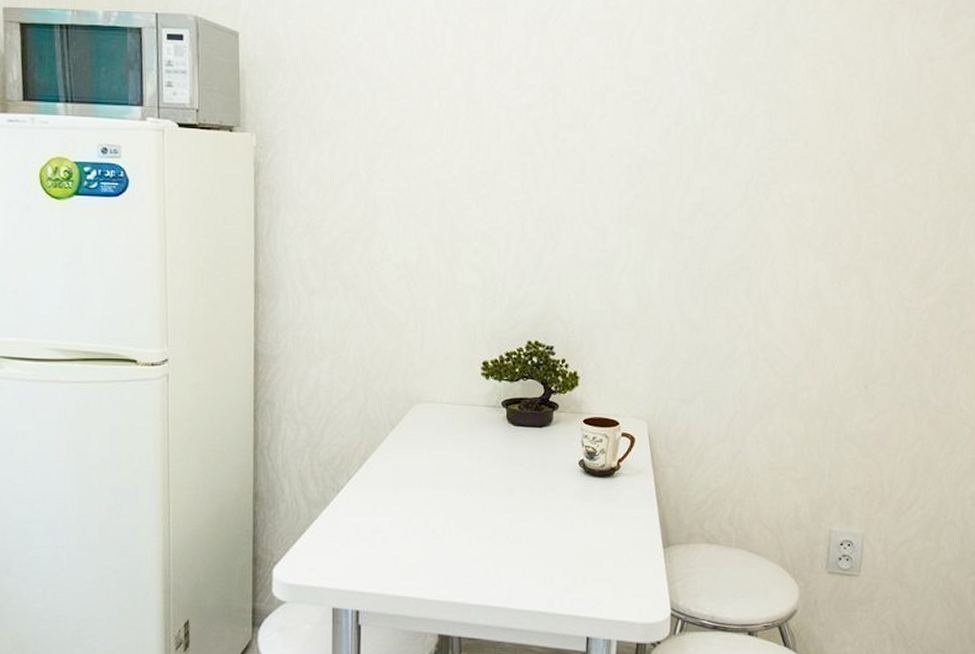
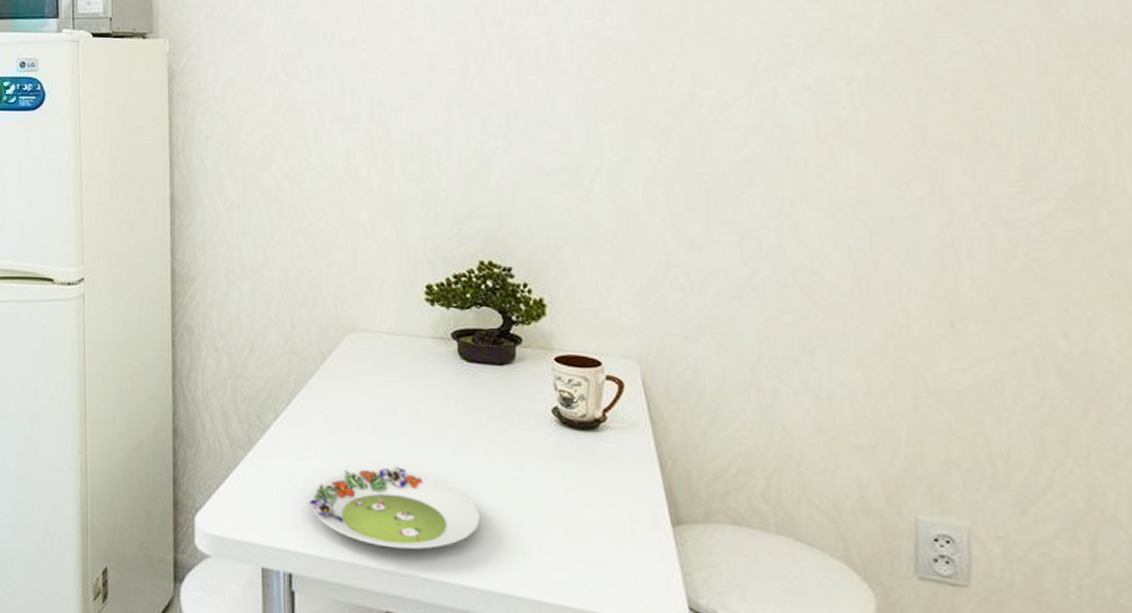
salad plate: none [375,515,518,583] -> present [308,466,480,550]

